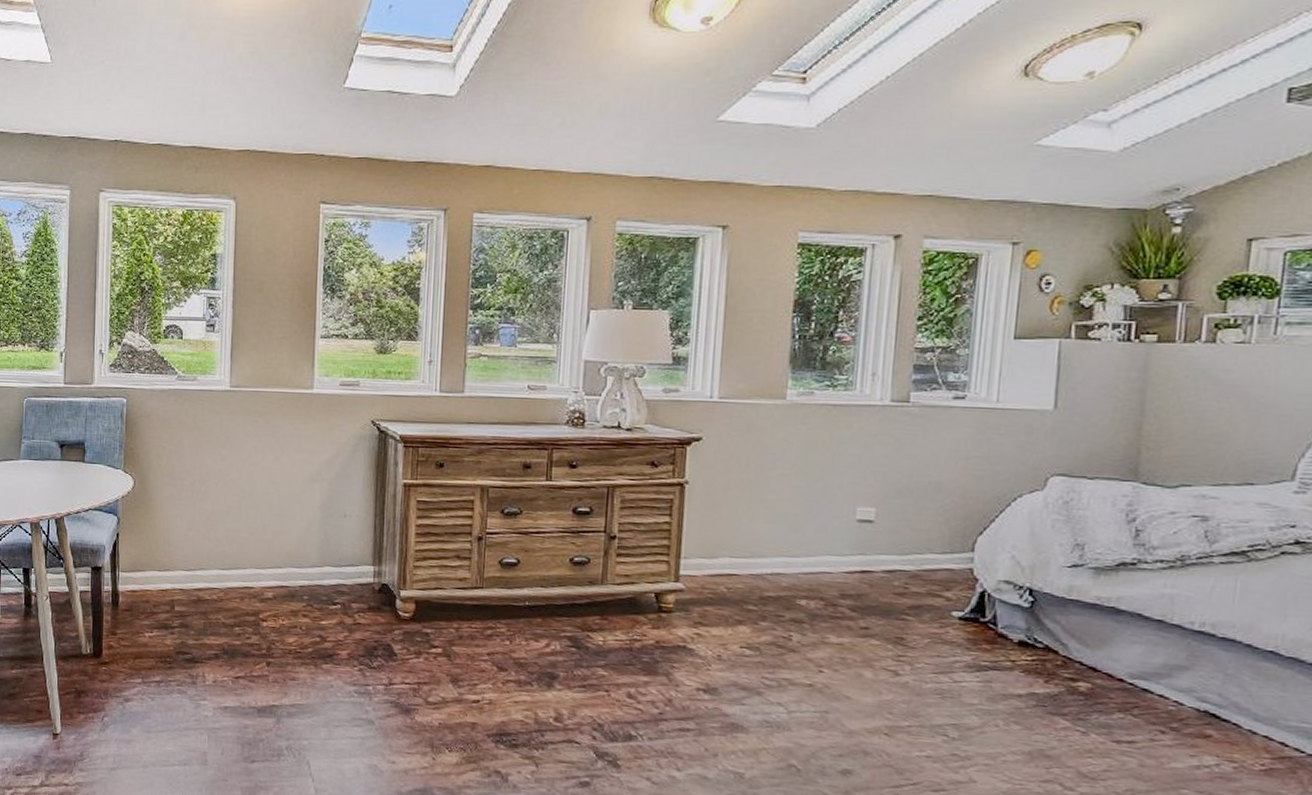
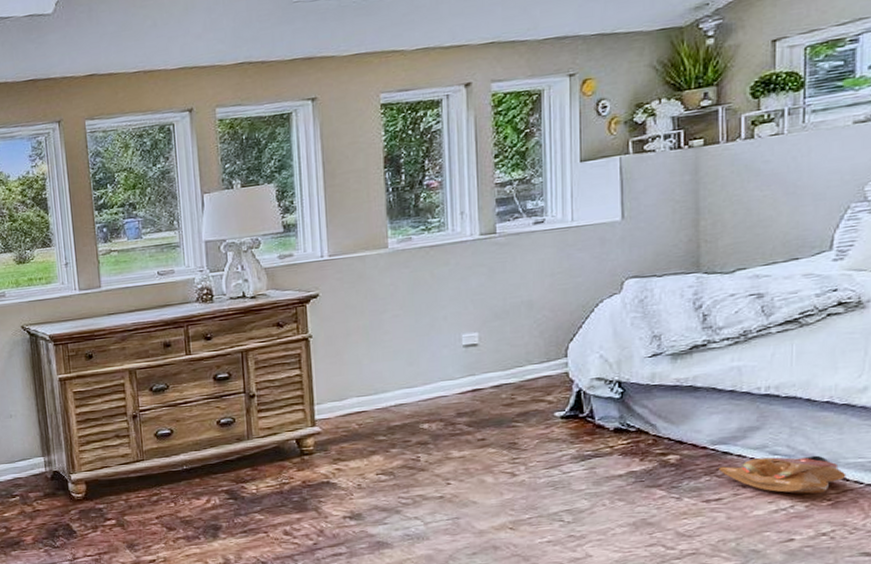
shoe: none [1135,702,1286,755] -> present [718,455,846,494]

